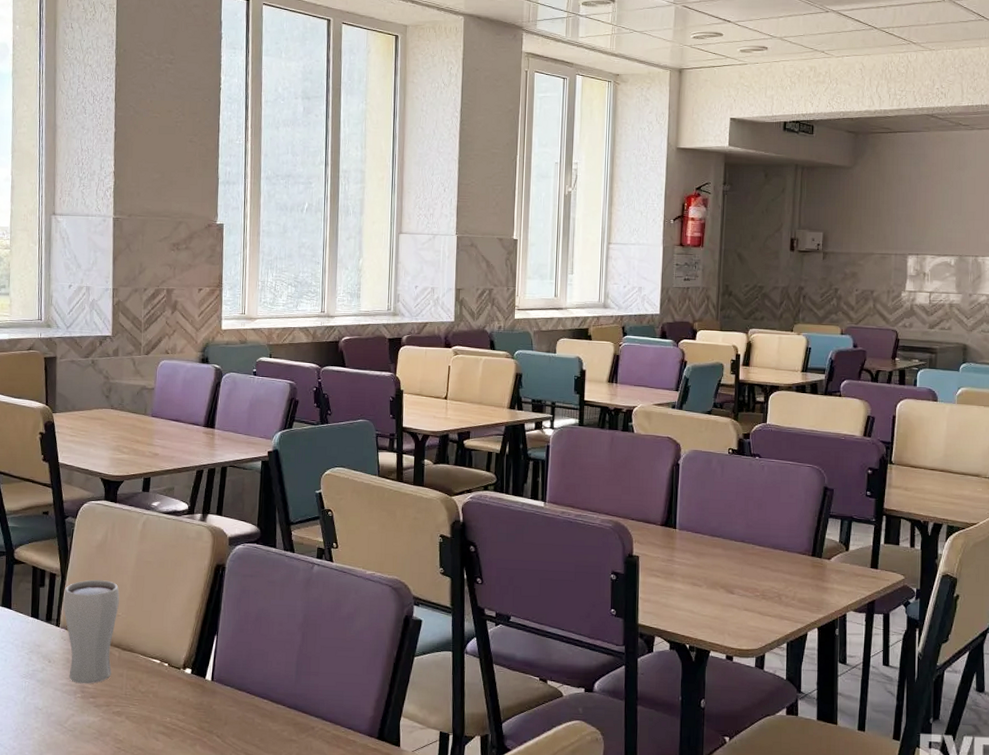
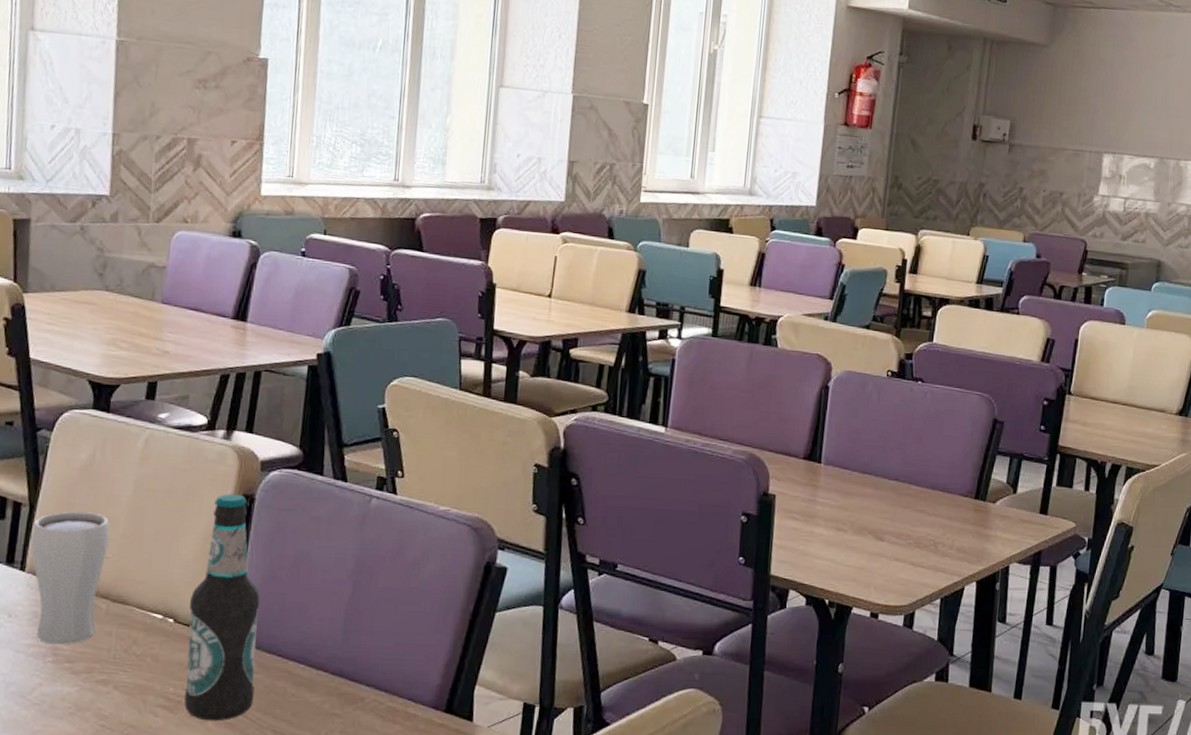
bottle: none [178,564,232,745] -> present [184,493,261,721]

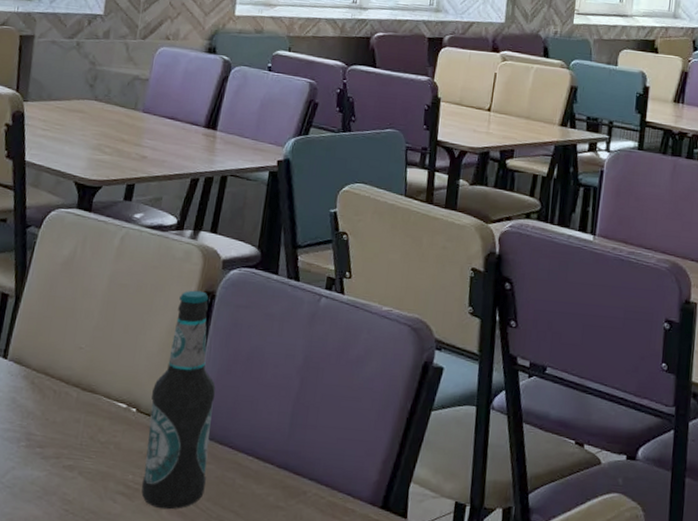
drinking glass: present [30,511,110,645] -> none [13,303,85,431]

